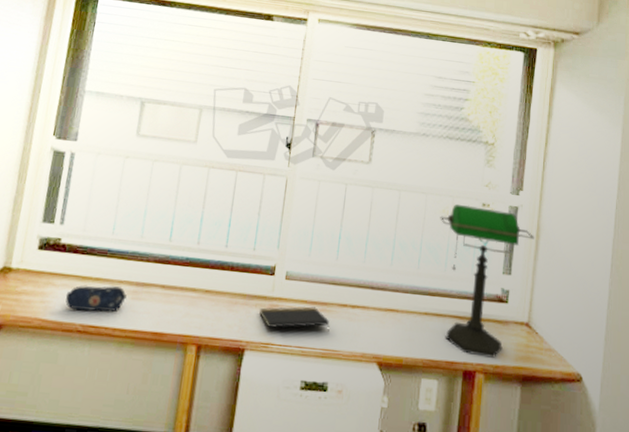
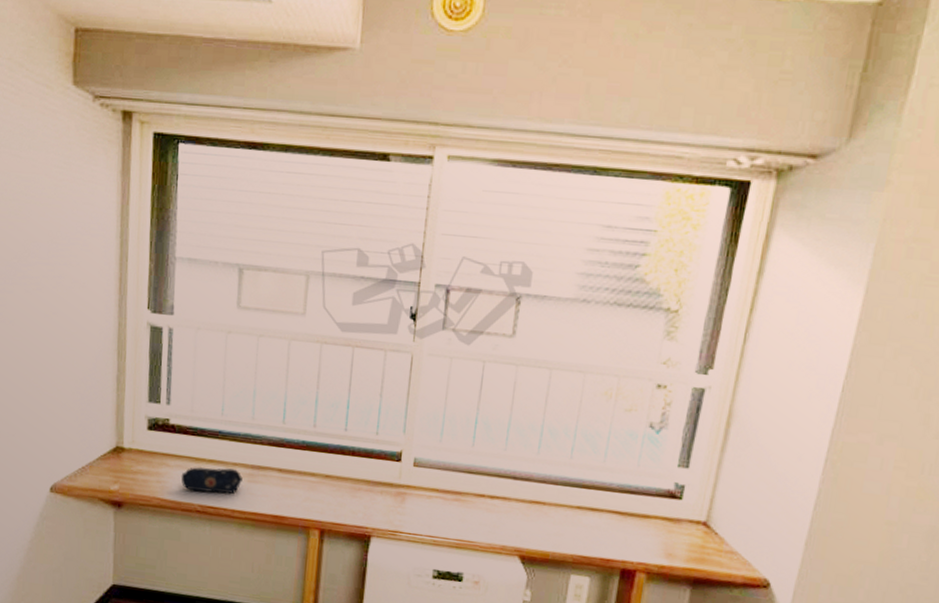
notepad: present [259,306,330,332] -> none [385,495,465,522]
desk lamp: present [440,204,534,358] -> none [600,385,724,558]

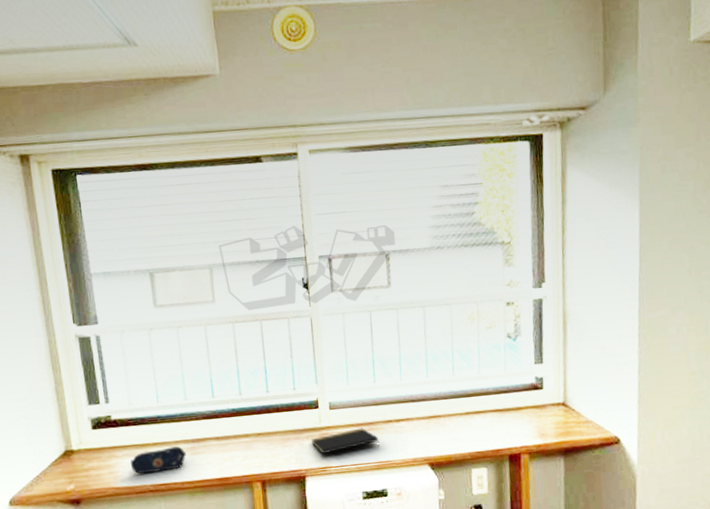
notepad: none [385,495,465,522] -> present [312,428,380,454]

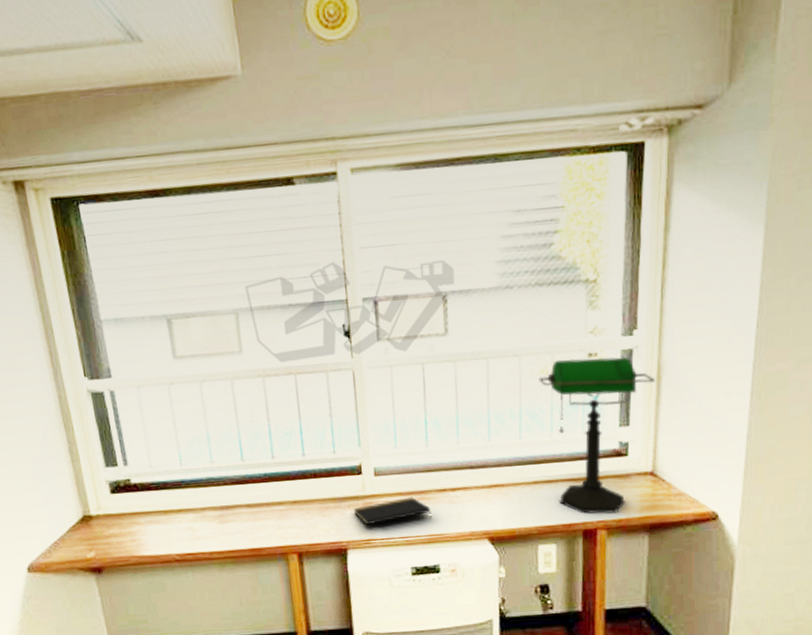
pencil case: present [130,446,186,474] -> none [153,514,214,543]
desk lamp: none [467,305,561,441] -> present [538,357,655,514]

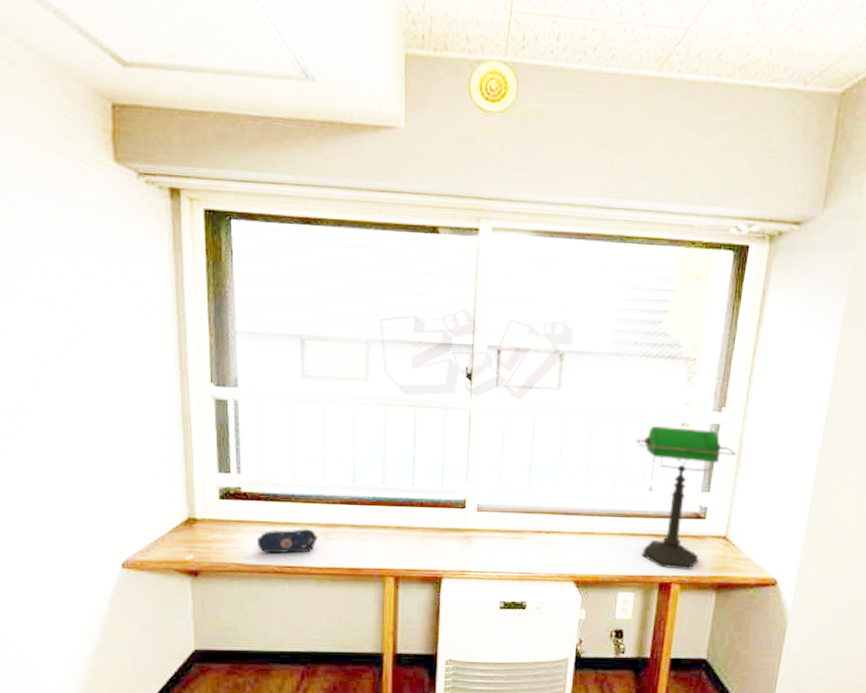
pencil case: none [153,514,214,543] -> present [256,529,318,554]
notepad: present [354,497,432,525] -> none [454,535,525,557]

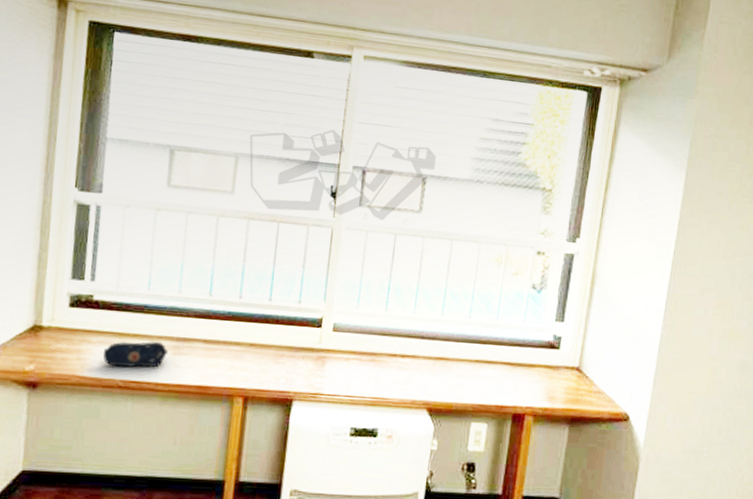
desk lamp: present [636,425,736,570] -> none [493,253,589,401]

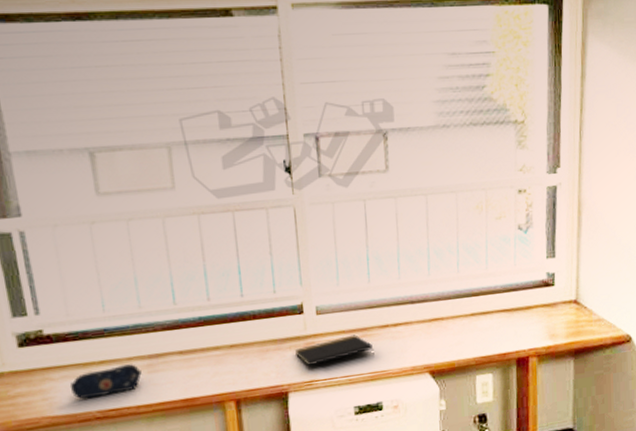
notepad: none [307,357,379,381] -> present [295,334,374,366]

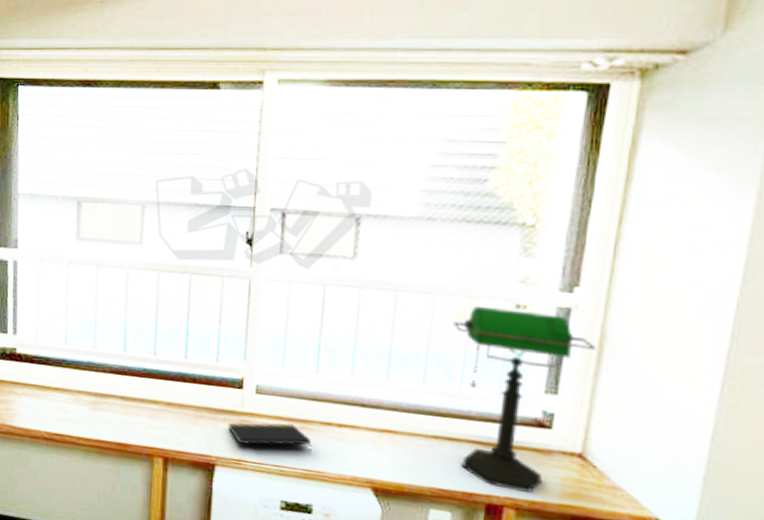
pencil case: present [70,364,142,399] -> none [28,394,87,422]
desk lamp: none [474,193,576,343] -> present [453,307,596,492]

